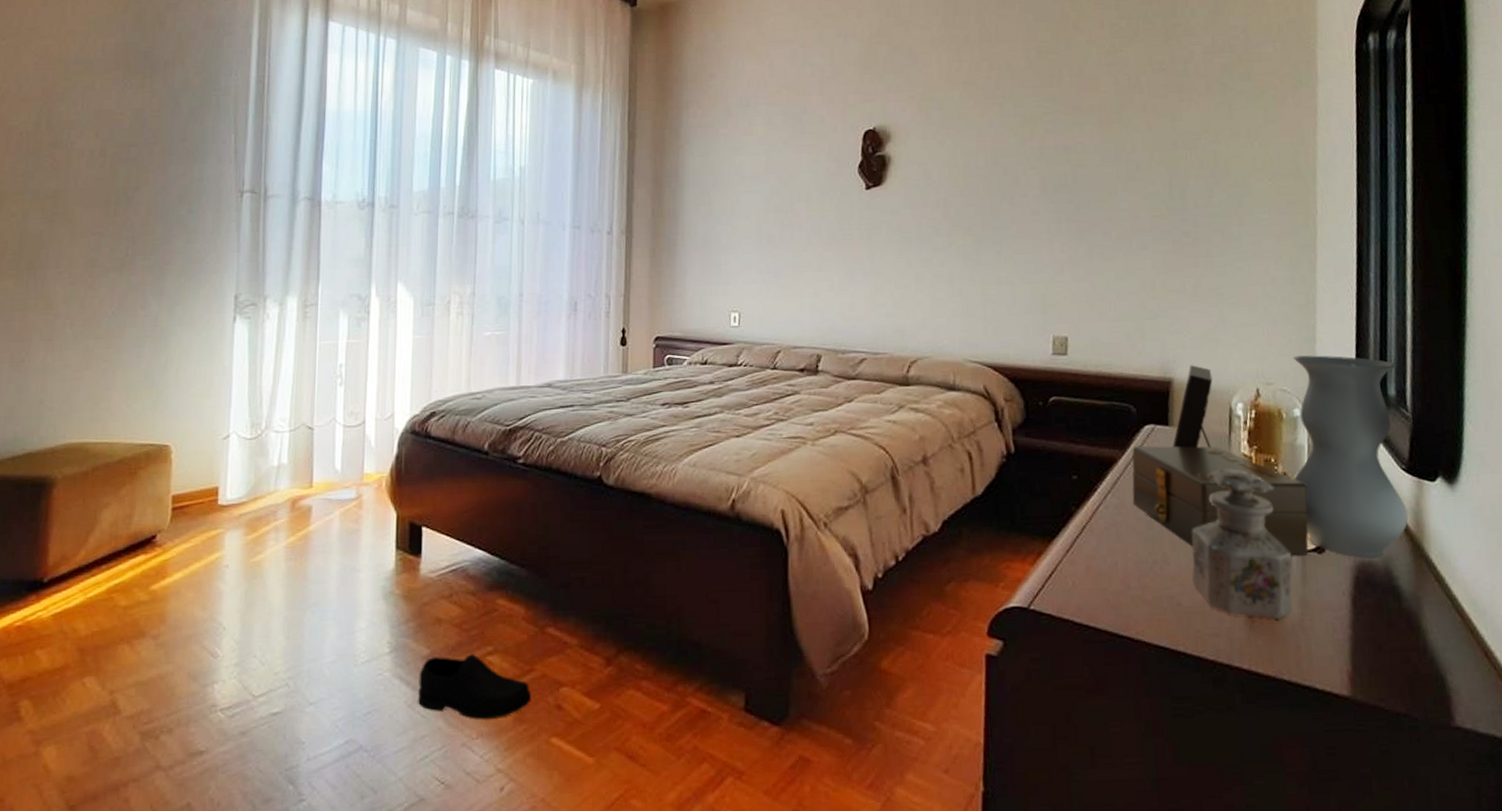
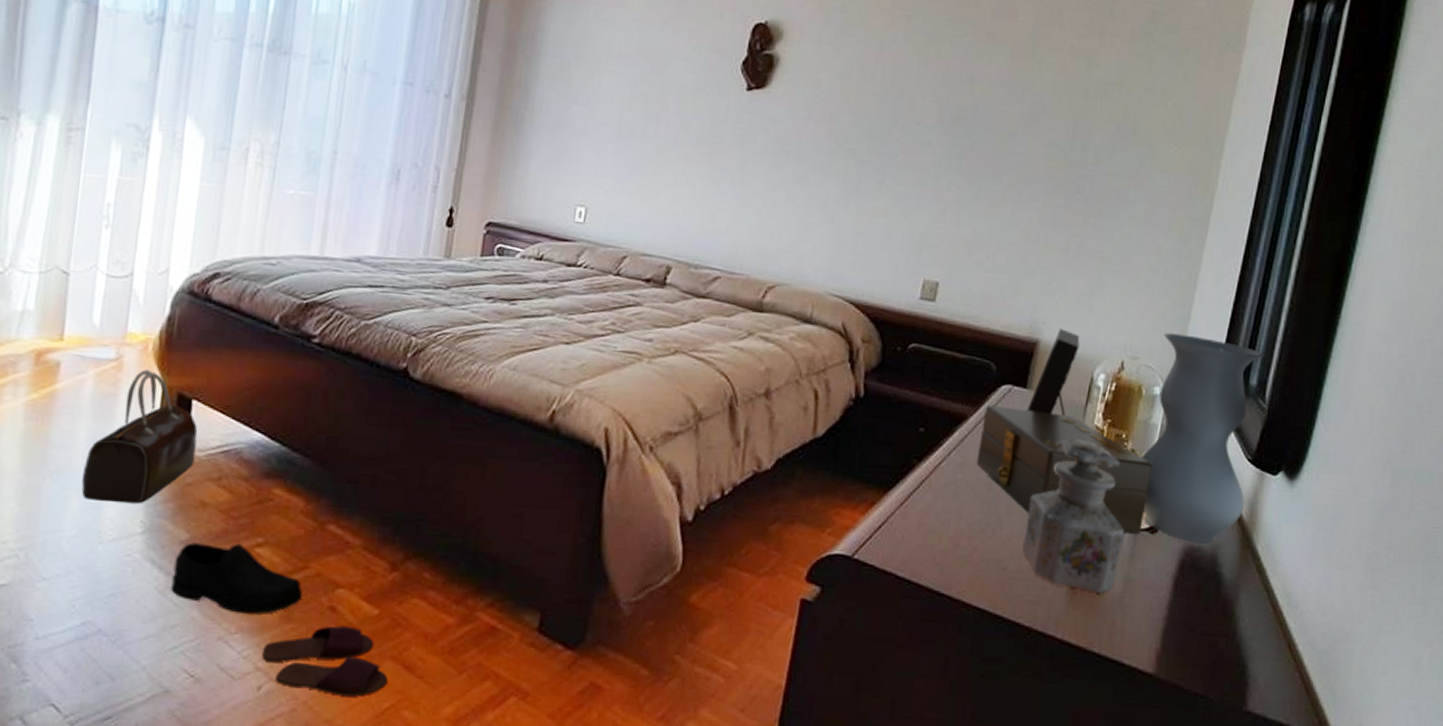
handbag: none [335,504,429,628] -> present [81,369,198,504]
slippers: none [502,722,614,790] -> present [262,625,387,697]

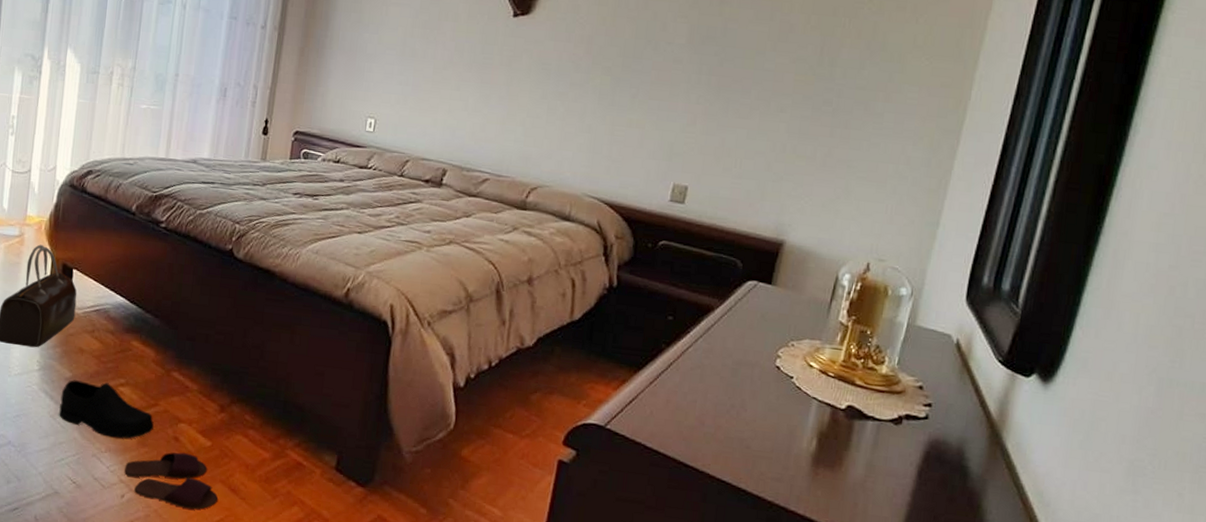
jewelry box: present [976,405,1153,534] -> none [722,298,898,424]
perfume bottle: present [1022,439,1125,593] -> none [765,333,868,476]
picture frame: present [1027,329,1080,416] -> none [772,231,825,312]
vase: present [1141,333,1265,544] -> none [886,237,1019,439]

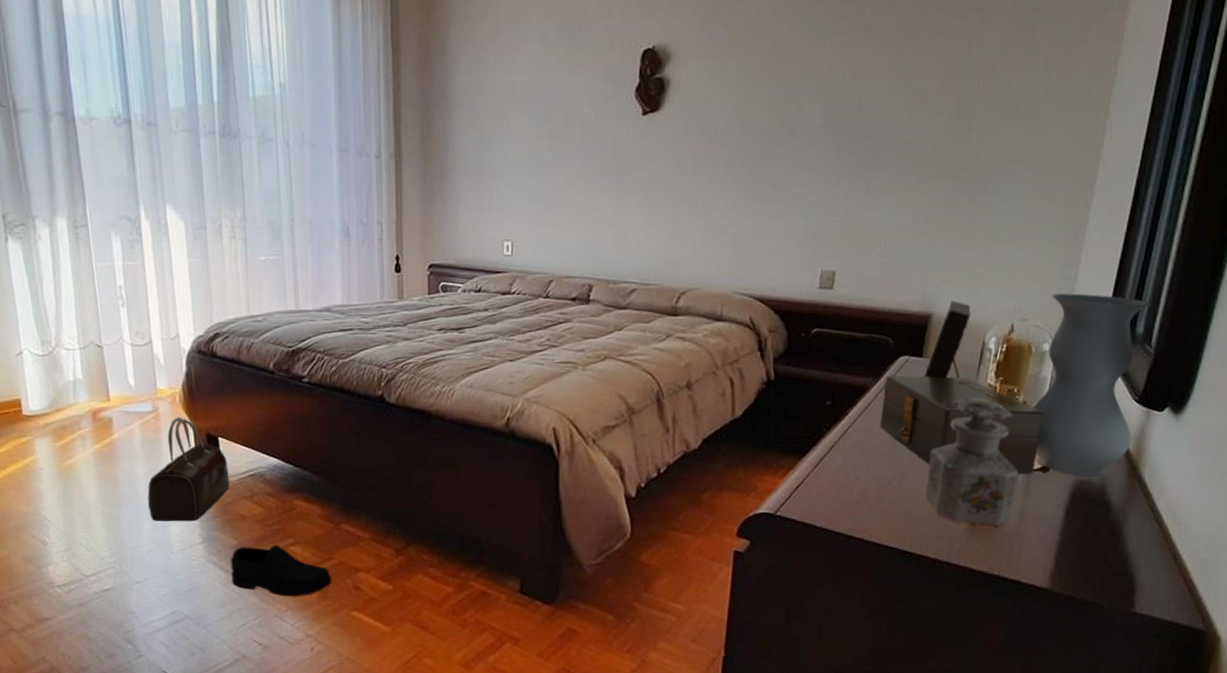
slippers: present [124,452,218,510] -> none [309,600,408,651]
jewelry box: none [722,298,898,424] -> present [880,375,1044,474]
perfume bottle: none [765,333,868,476] -> present [925,398,1019,526]
picture frame: none [772,231,825,312] -> present [924,301,971,378]
vase: none [886,237,1019,439] -> present [1032,293,1152,477]

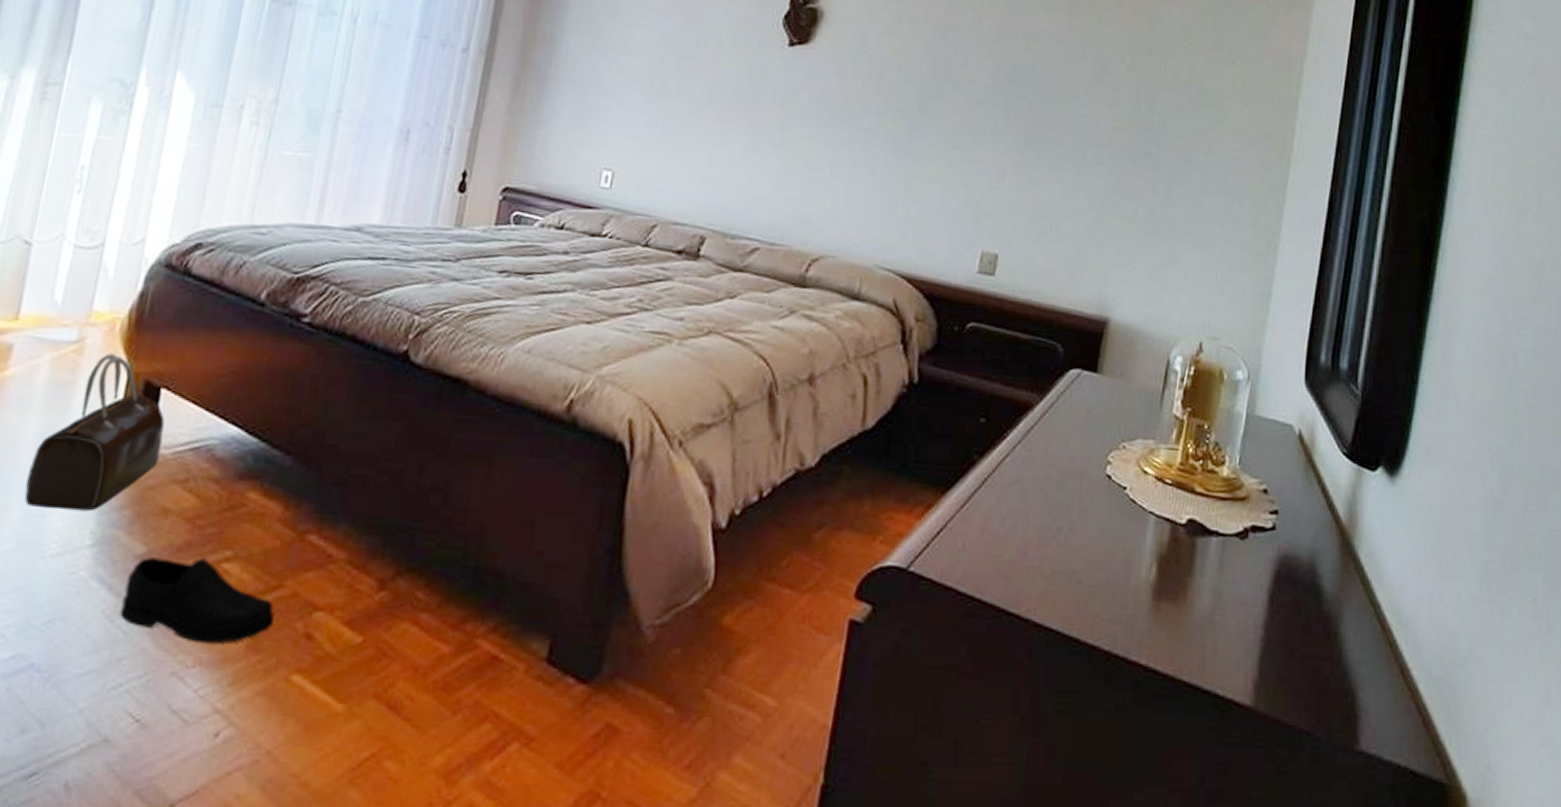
jewelry box: present [880,375,1044,474] -> none [1044,391,1240,540]
picture frame: present [924,301,971,378] -> none [1098,306,1154,404]
perfume bottle: present [925,398,1019,526] -> none [1098,431,1211,610]
vase: present [1032,293,1152,477] -> none [1226,310,1355,551]

